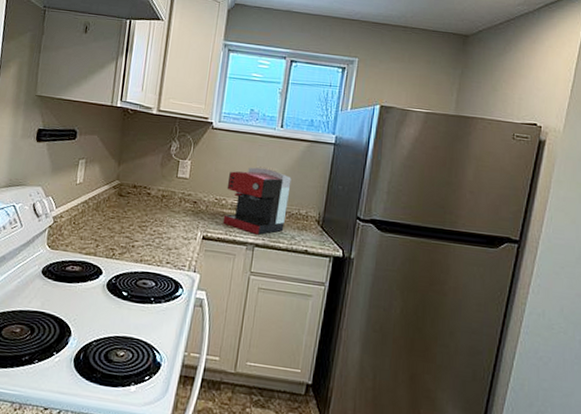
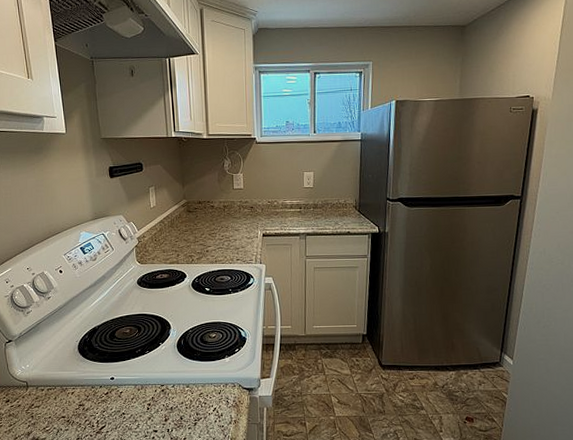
coffee maker: present [222,167,292,235] -> none [276,170,329,226]

